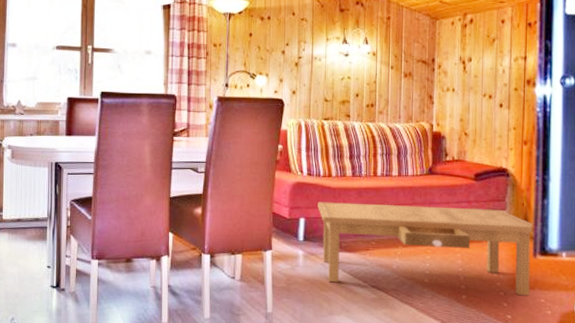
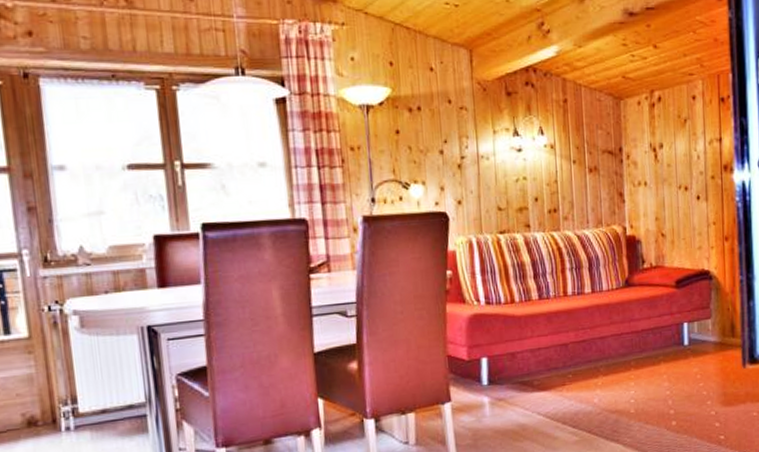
coffee table: present [318,202,533,296] -> none [501,318,742,430]

